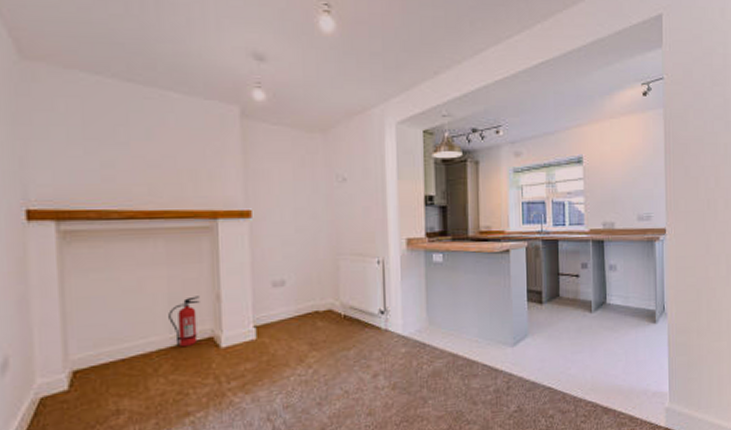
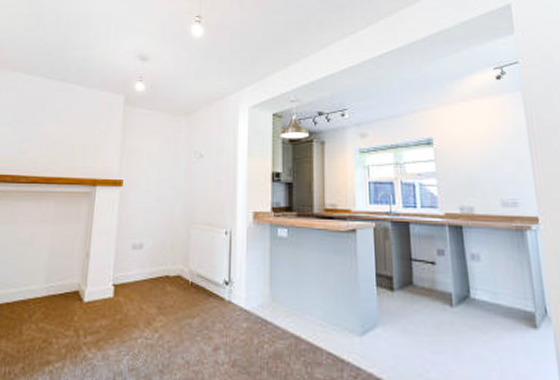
fire extinguisher: present [168,296,200,348] -> none [47,252,73,298]

